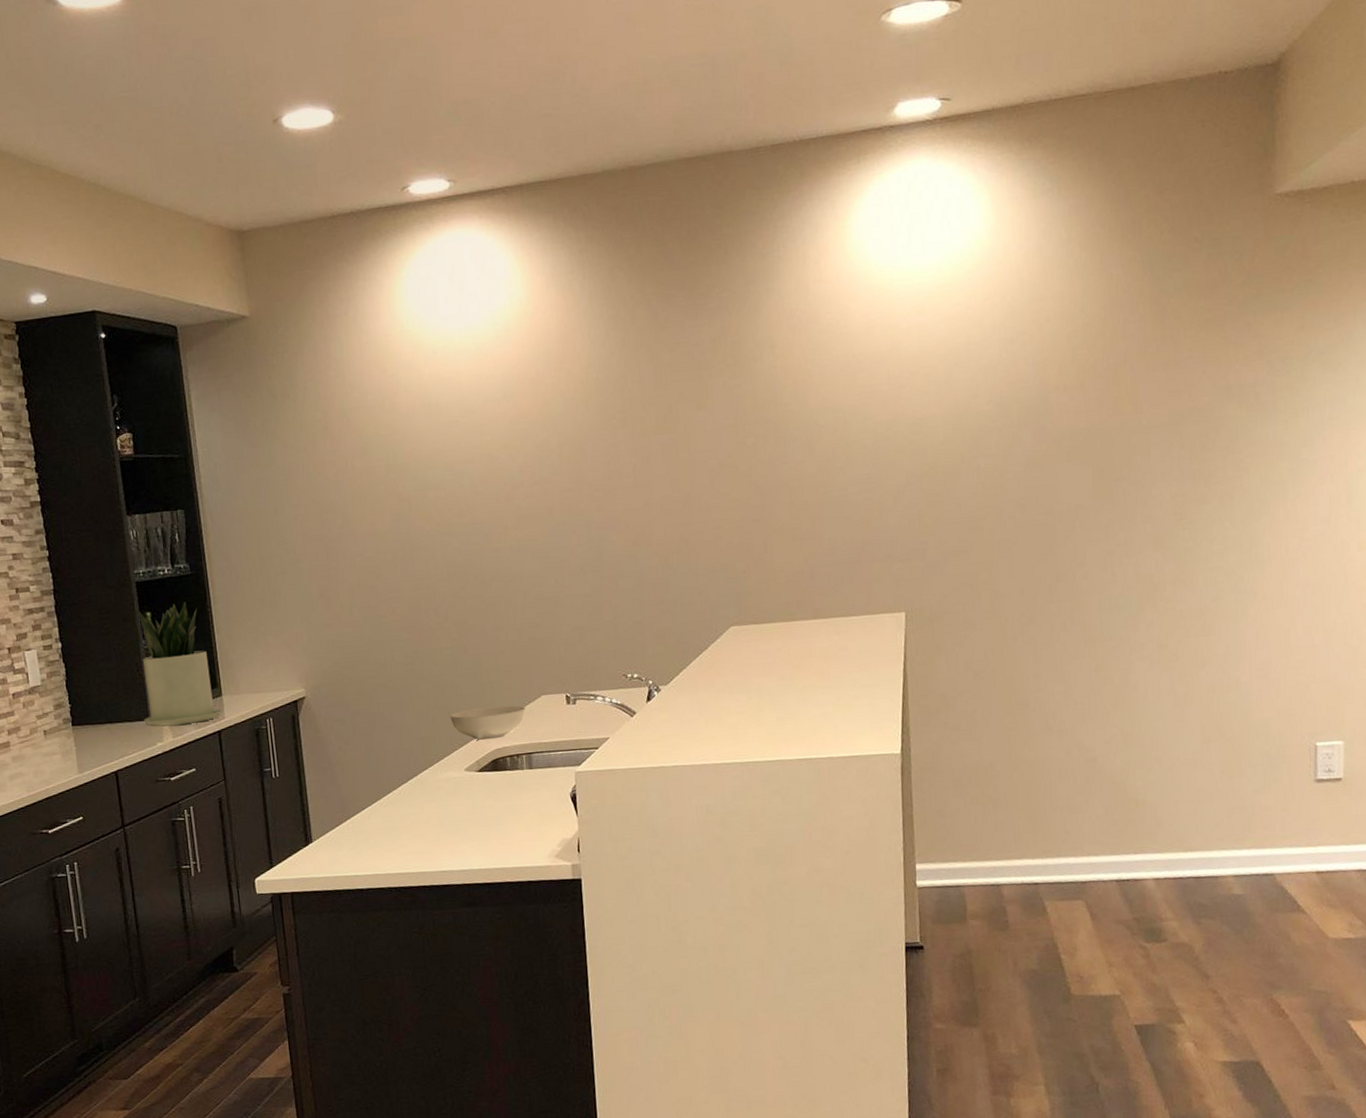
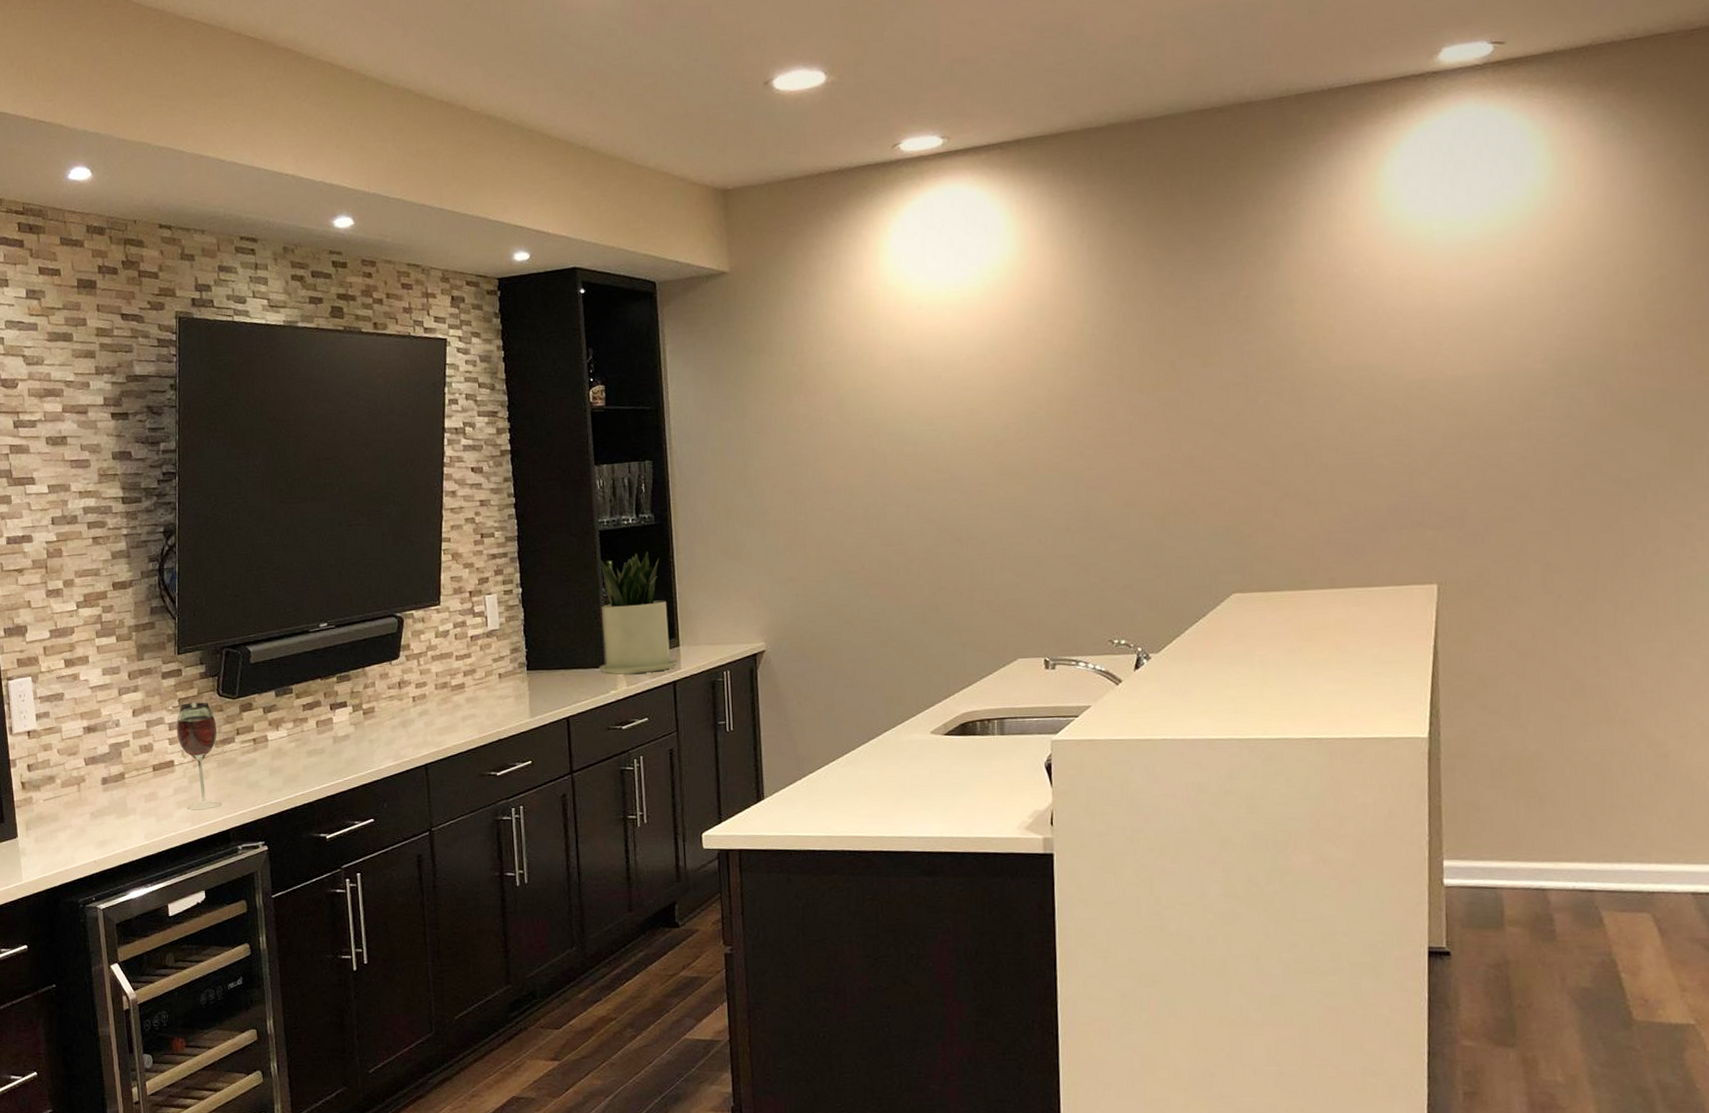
bowl: present [449,705,526,741] -> none [916,668,999,703]

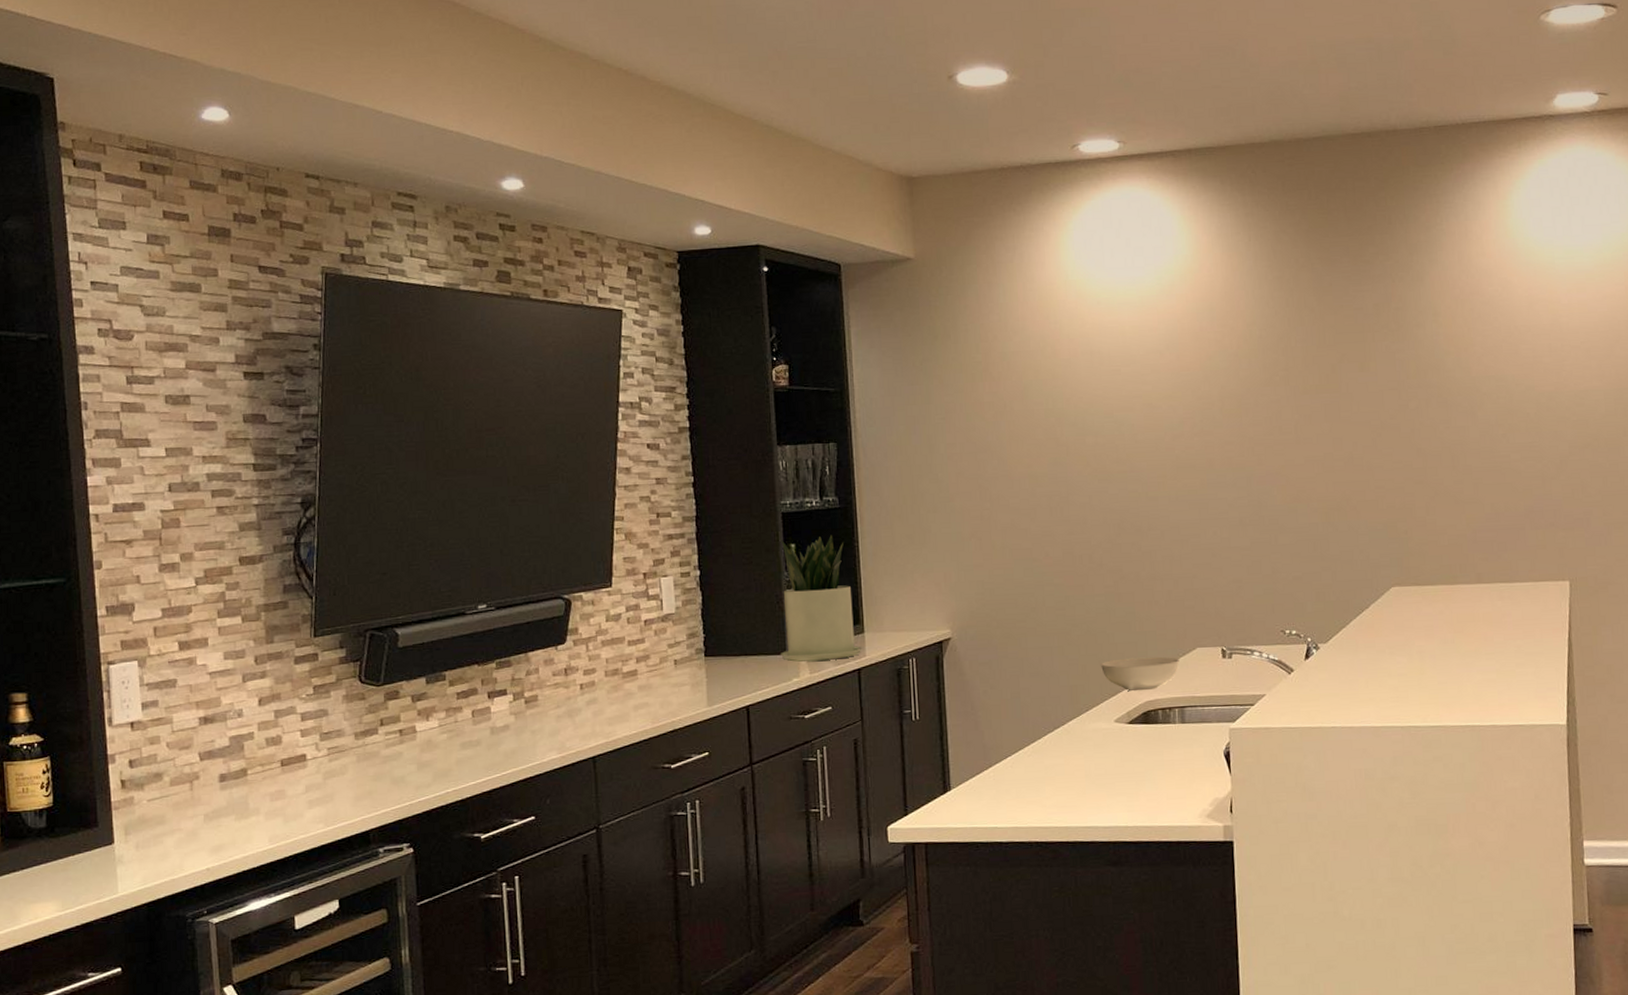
wineglass: present [176,702,222,810] -> none [309,689,361,810]
bowl: none [916,668,999,703] -> present [1100,656,1179,692]

